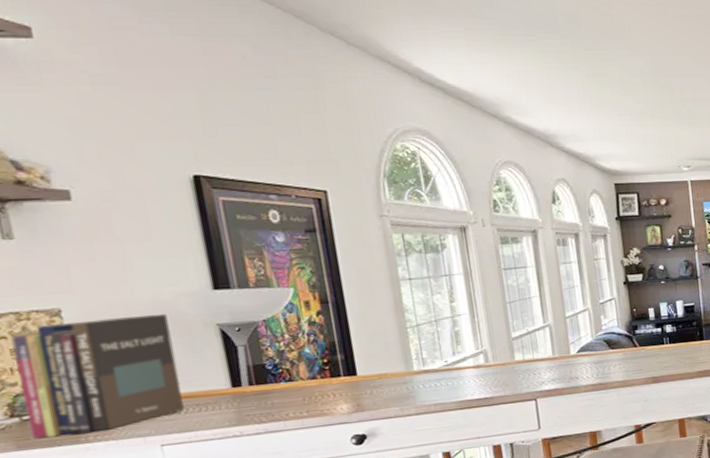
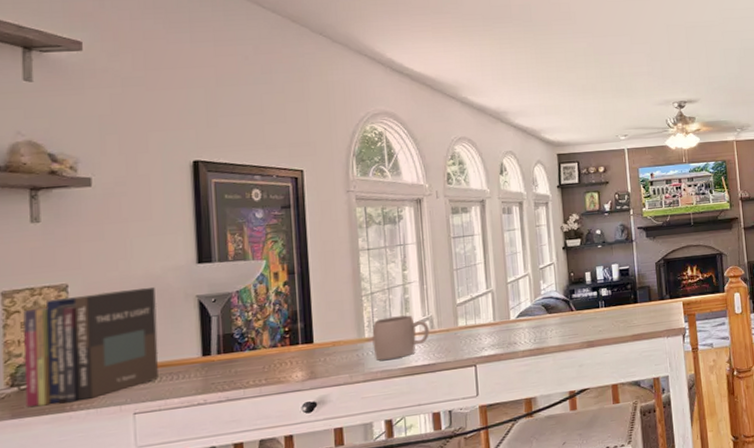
mug: none [421,348,484,394] -> present [372,315,429,361]

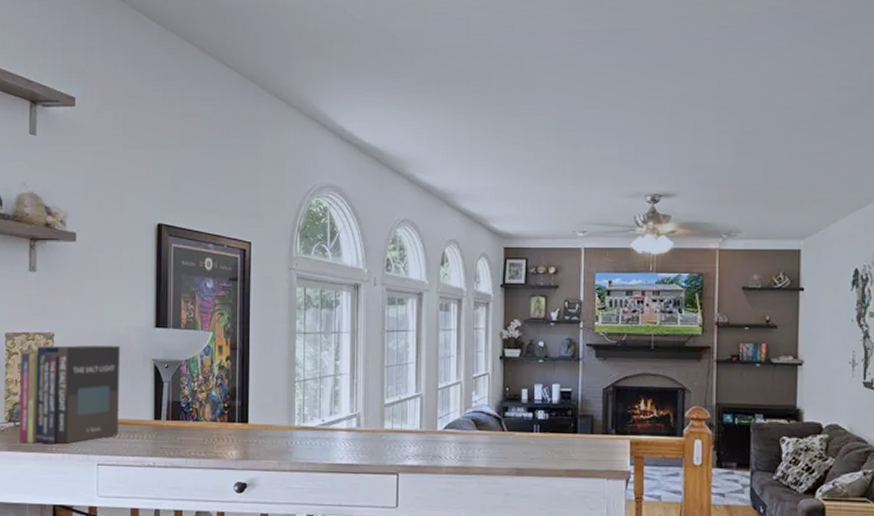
mug: present [372,315,429,361] -> none [301,408,355,453]

